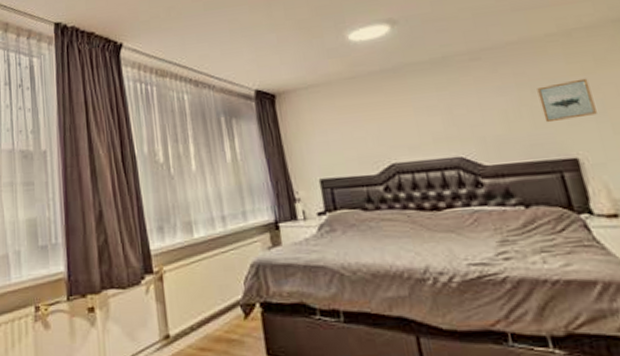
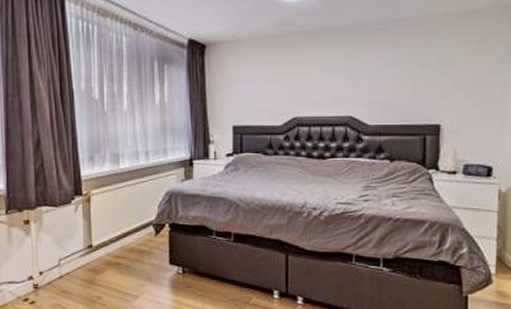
wall art: present [537,78,597,123] -> none [424,57,467,93]

